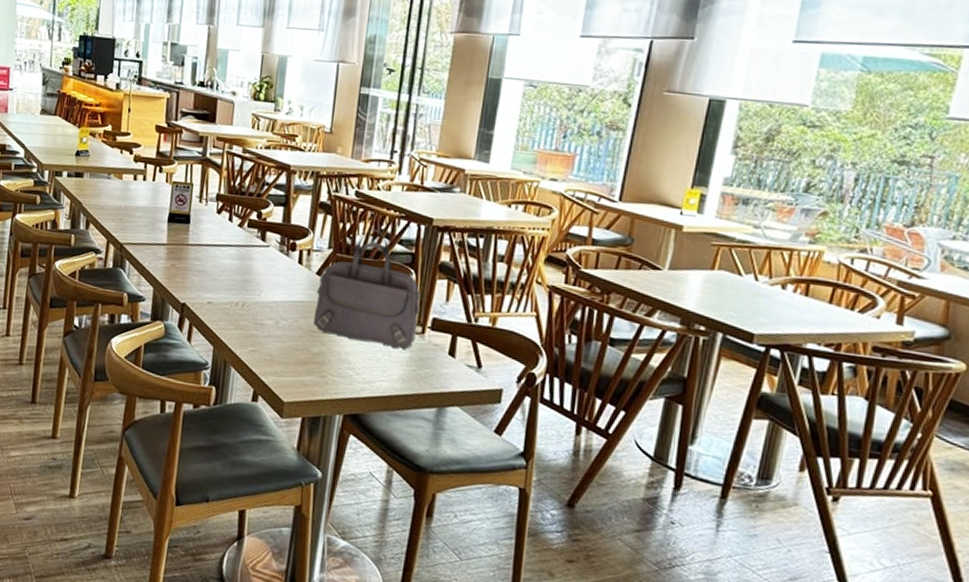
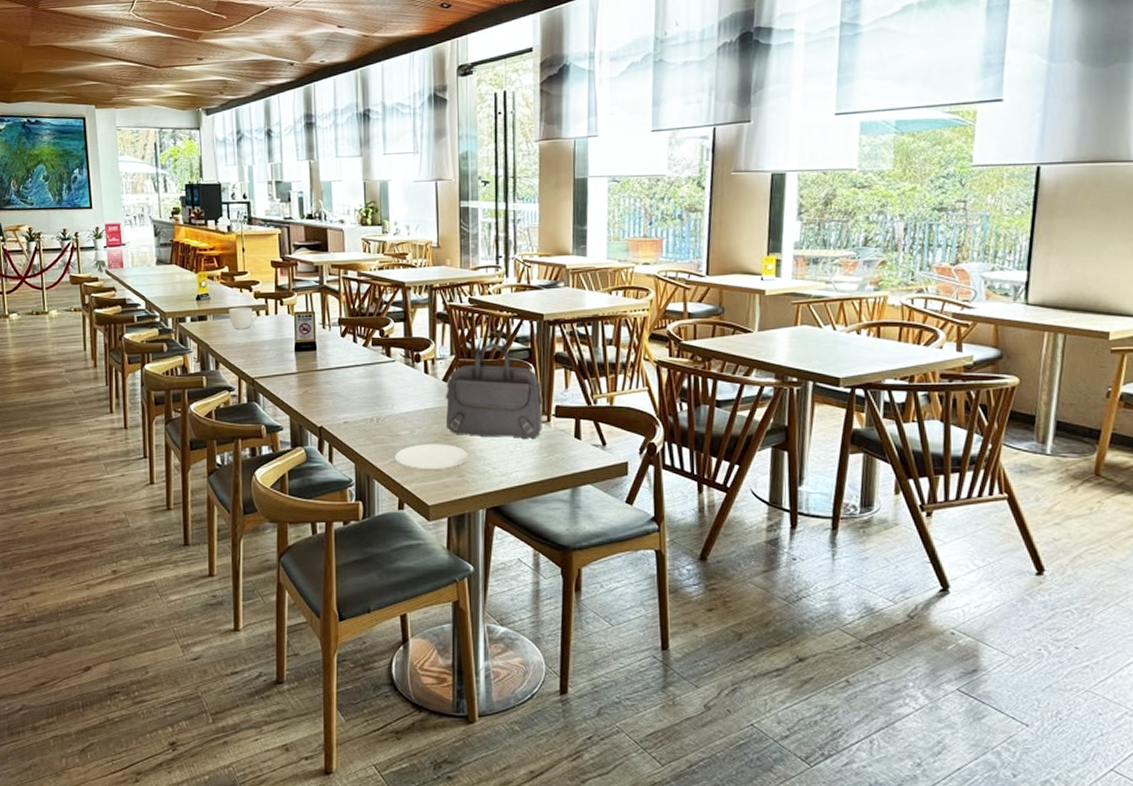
cup: none [105,168,135,192] -> present [229,307,258,329]
plate: none [255,336,333,368] -> present [395,444,469,470]

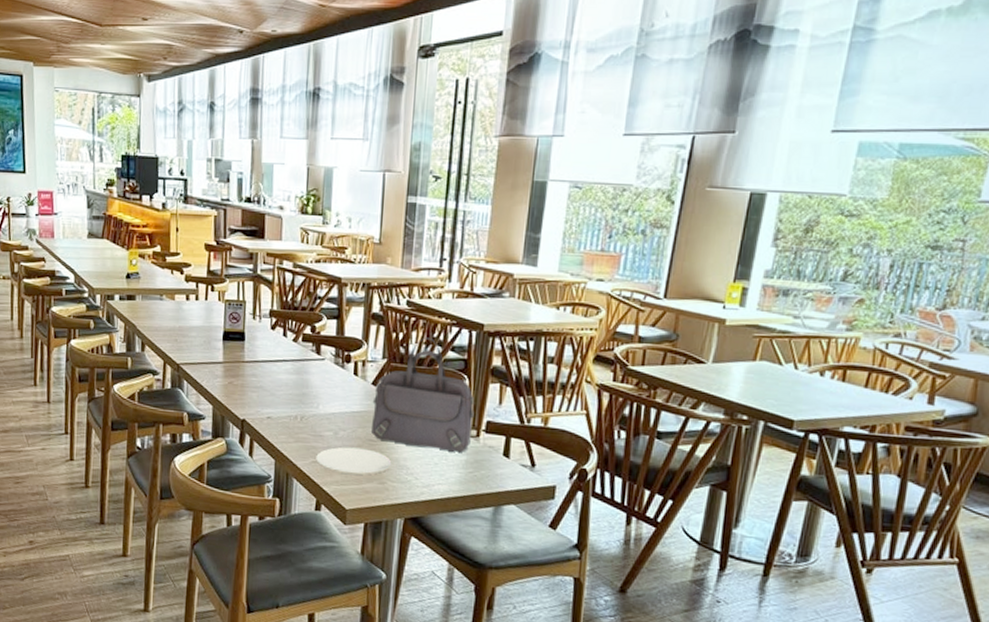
cup: present [229,307,258,329] -> none [158,289,188,313]

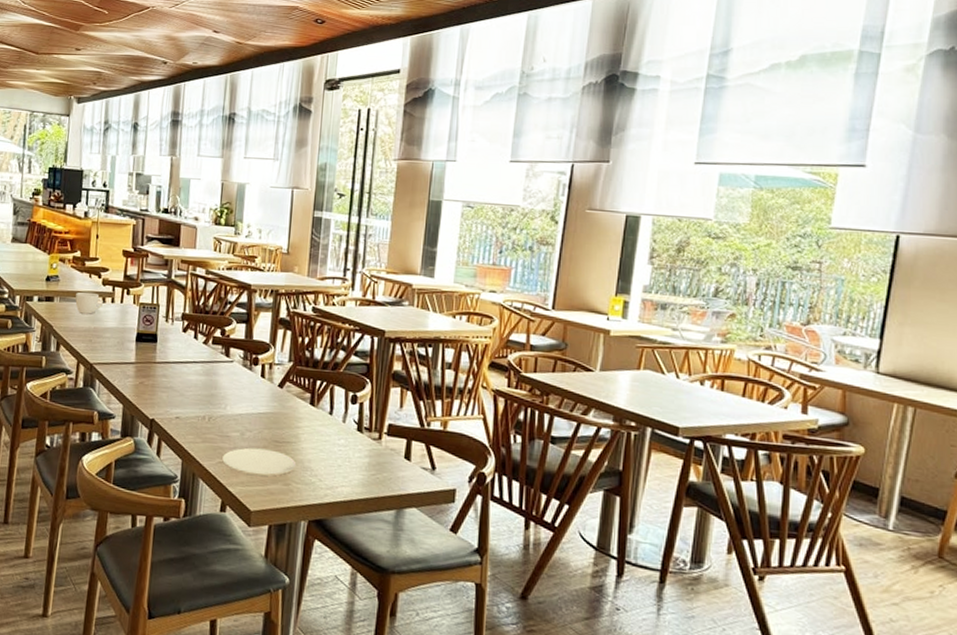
cup: none [158,289,188,313] -> present [75,291,104,314]
handbag: present [372,337,475,452] -> none [277,342,377,455]

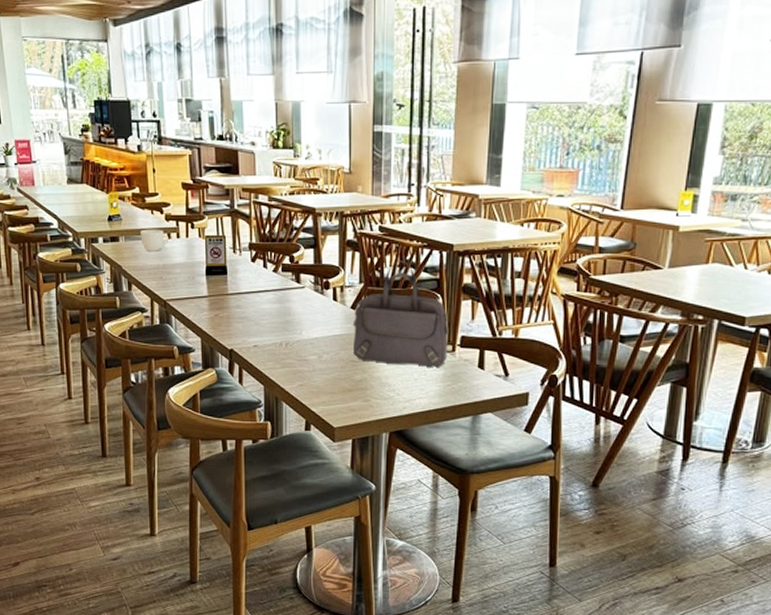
plate: present [222,447,297,477] -> none [303,369,374,394]
handbag: none [277,342,377,455] -> present [352,260,449,367]

